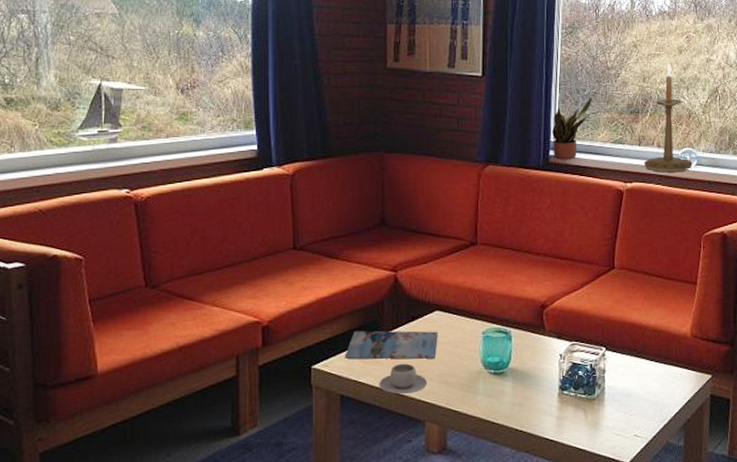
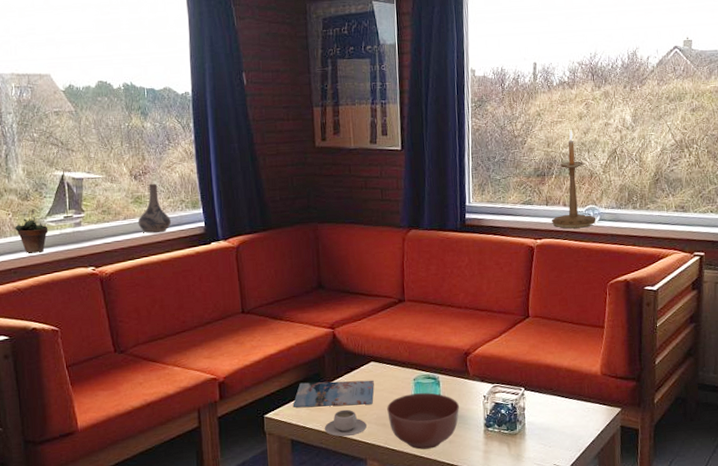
succulent plant: none [40,121,79,172] -> present [14,209,49,254]
decorative vase: none [182,99,220,155] -> present [138,183,172,234]
bowl: none [451,348,533,412] -> present [387,392,460,450]
potted plant: present [552,97,592,159] -> none [467,163,502,221]

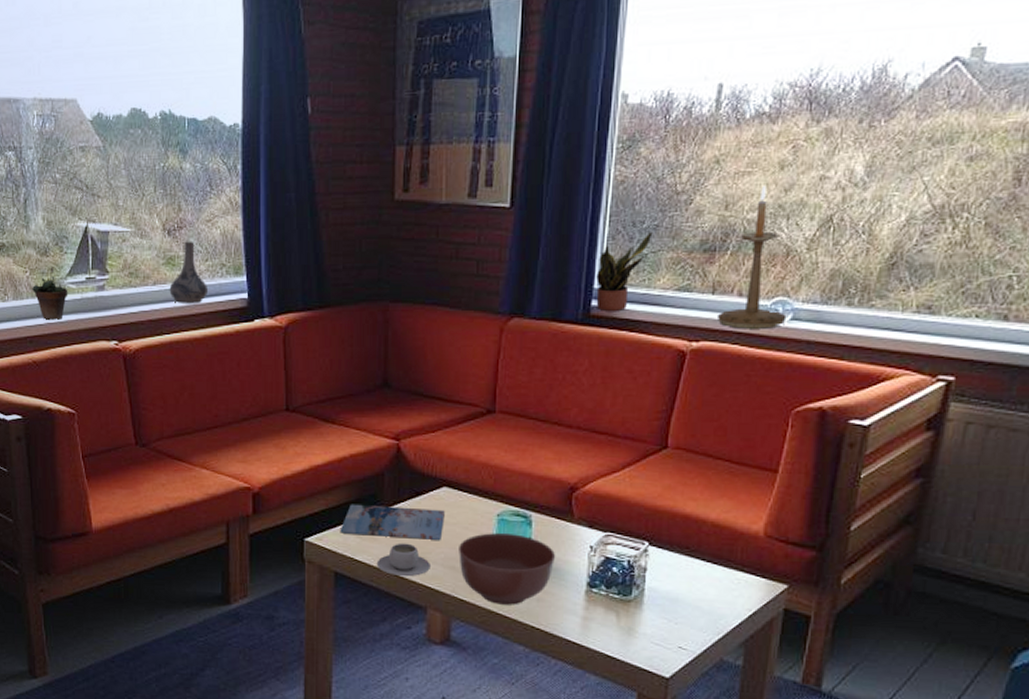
potted plant: none [467,163,502,221] -> present [596,231,653,311]

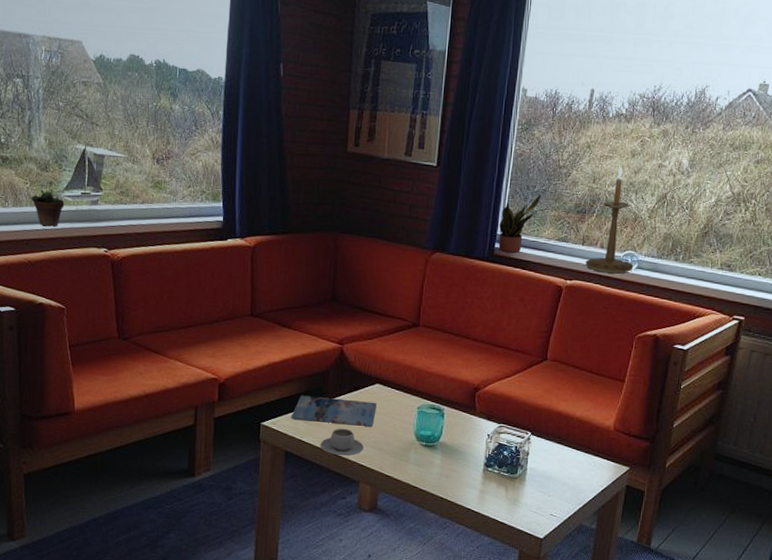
decorative vase: present [169,241,209,305] -> none [155,169,190,223]
bowl: present [459,533,556,605] -> none [386,422,462,480]

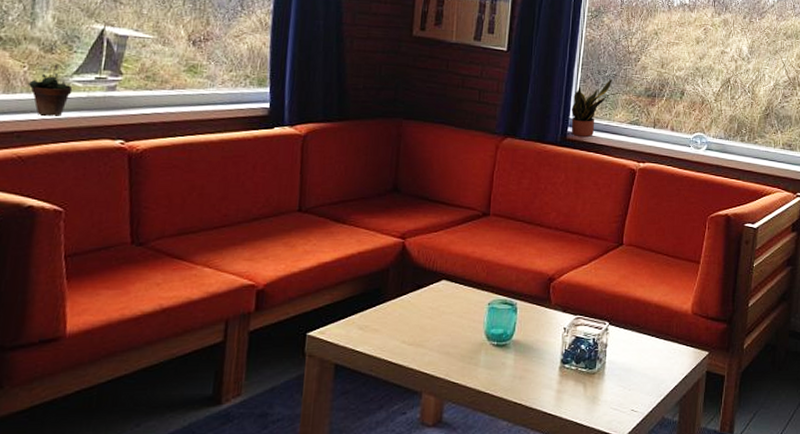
magazine: present [291,395,377,427] -> none [343,298,443,328]
teacup: present [320,428,363,456] -> none [376,332,427,365]
candlestick: present [586,167,634,274] -> none [658,53,703,156]

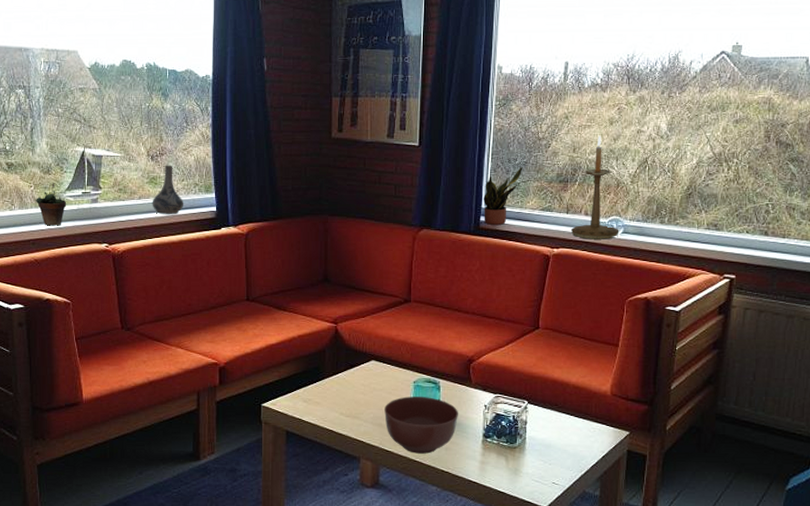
decorative vase: none [188,52,230,110] -> present [152,165,184,215]
bowl: none [453,320,536,385] -> present [384,396,459,454]
candlestick: none [658,53,703,156] -> present [571,135,619,239]

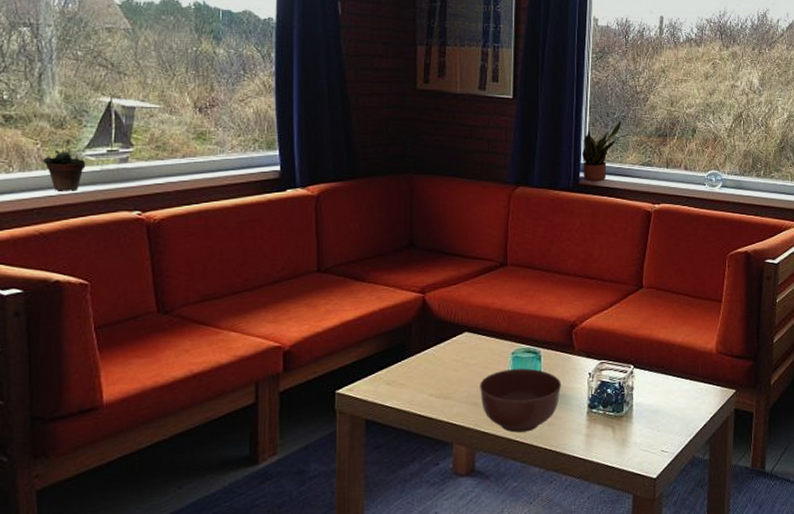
decorative vase: present [152,165,184,215] -> none [199,118,241,176]
candlestick: present [571,135,619,239] -> none [672,89,718,194]

